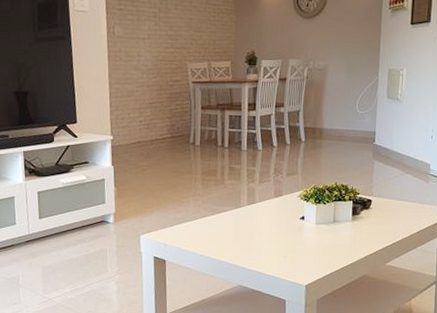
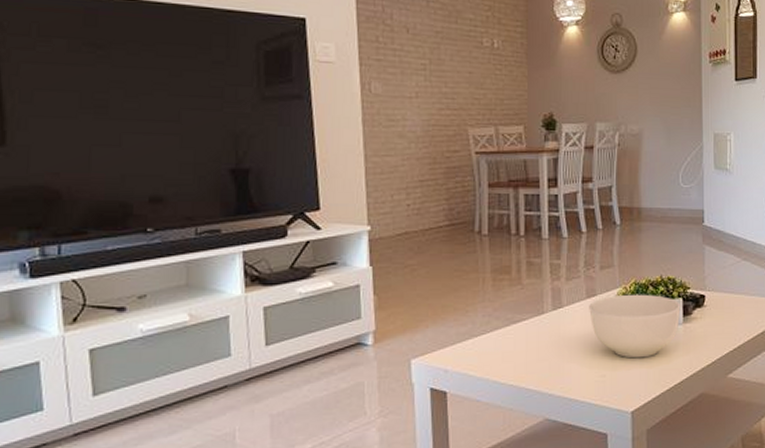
bowl: none [276,196,351,246] -> present [589,294,681,359]

